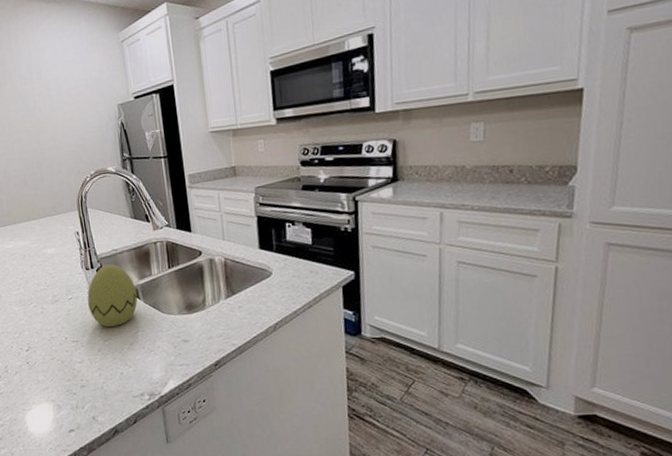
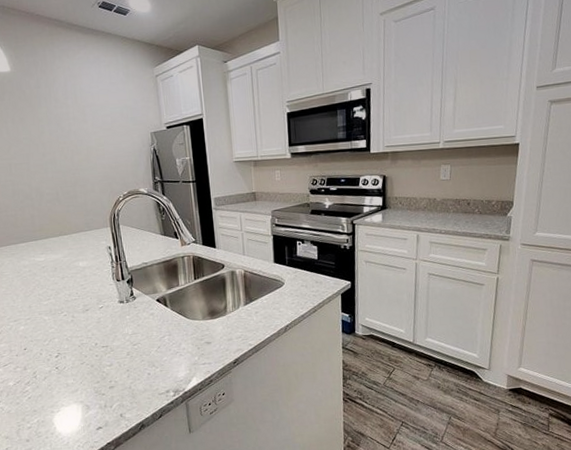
decorative egg: present [87,264,138,327] -> none [118,276,166,333]

